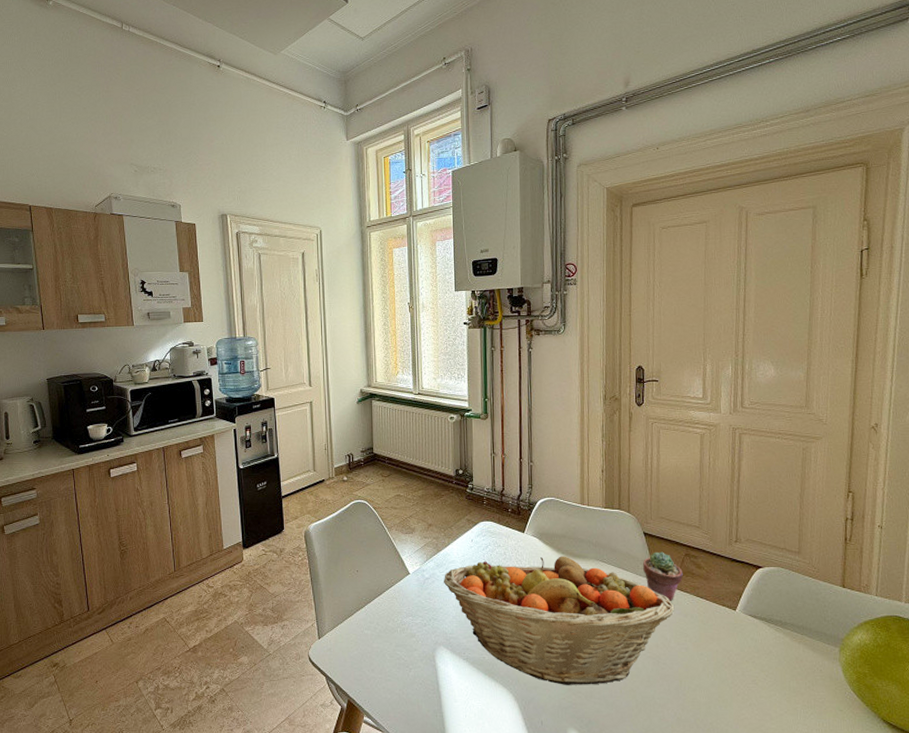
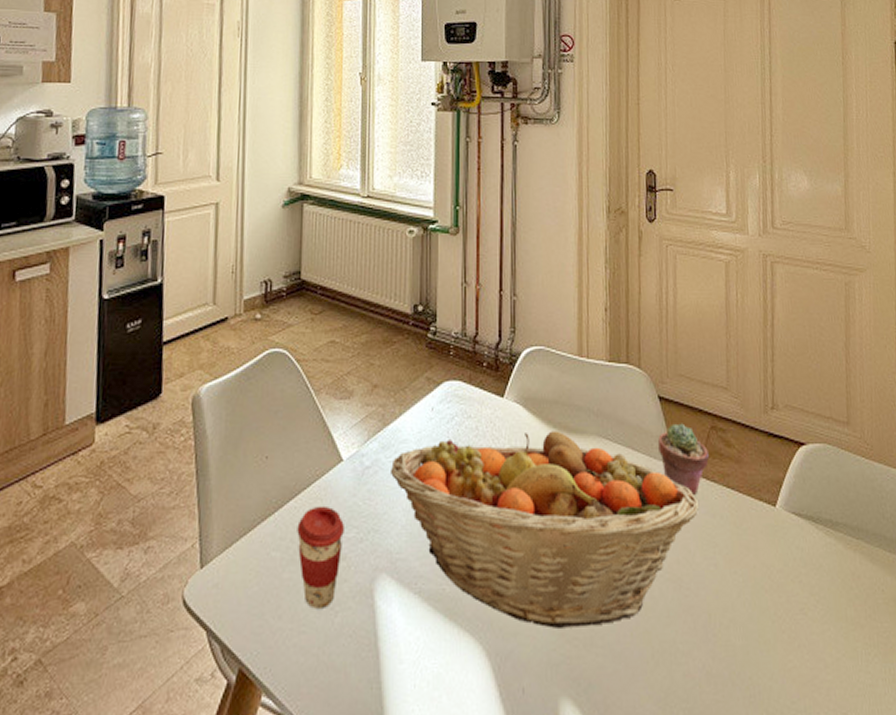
coffee cup: none [381,602,413,666] -> present [297,505,344,609]

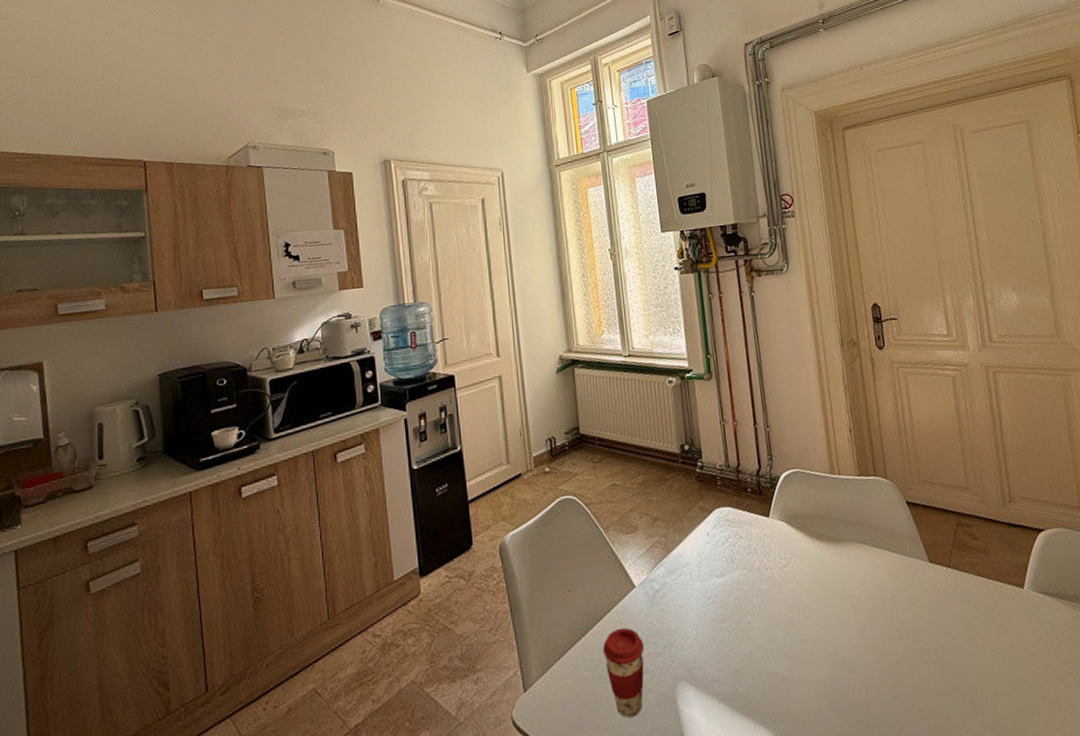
fruit basket: present [389,431,700,628] -> none [677,541,955,715]
potted succulent: present [657,423,709,496] -> none [910,523,959,587]

